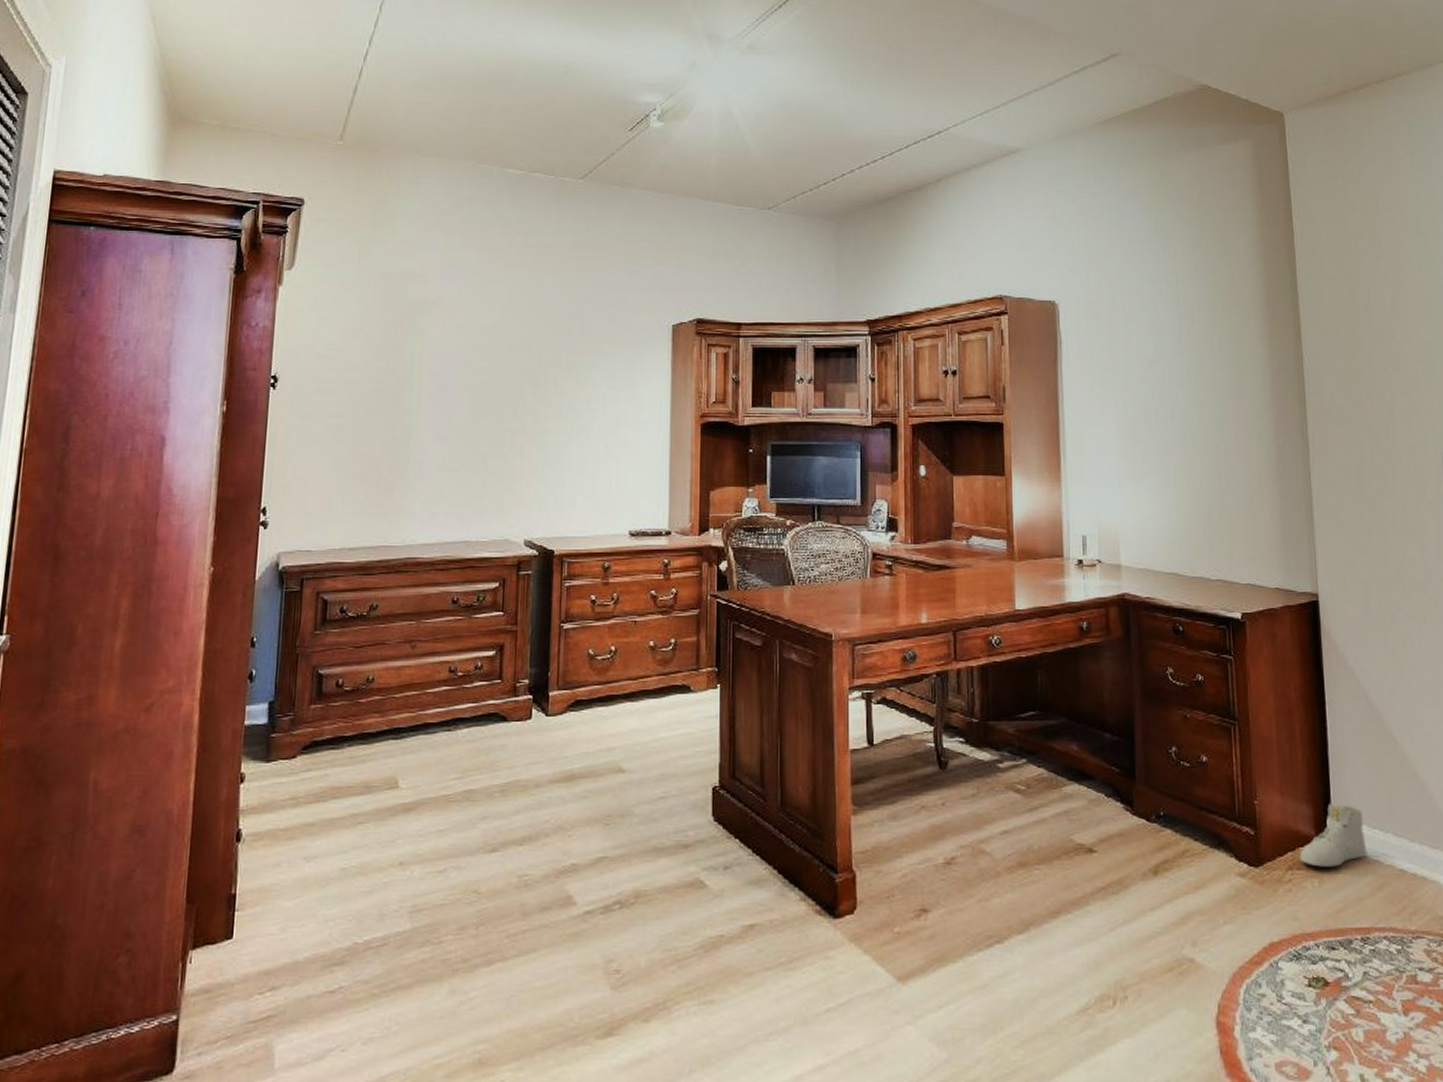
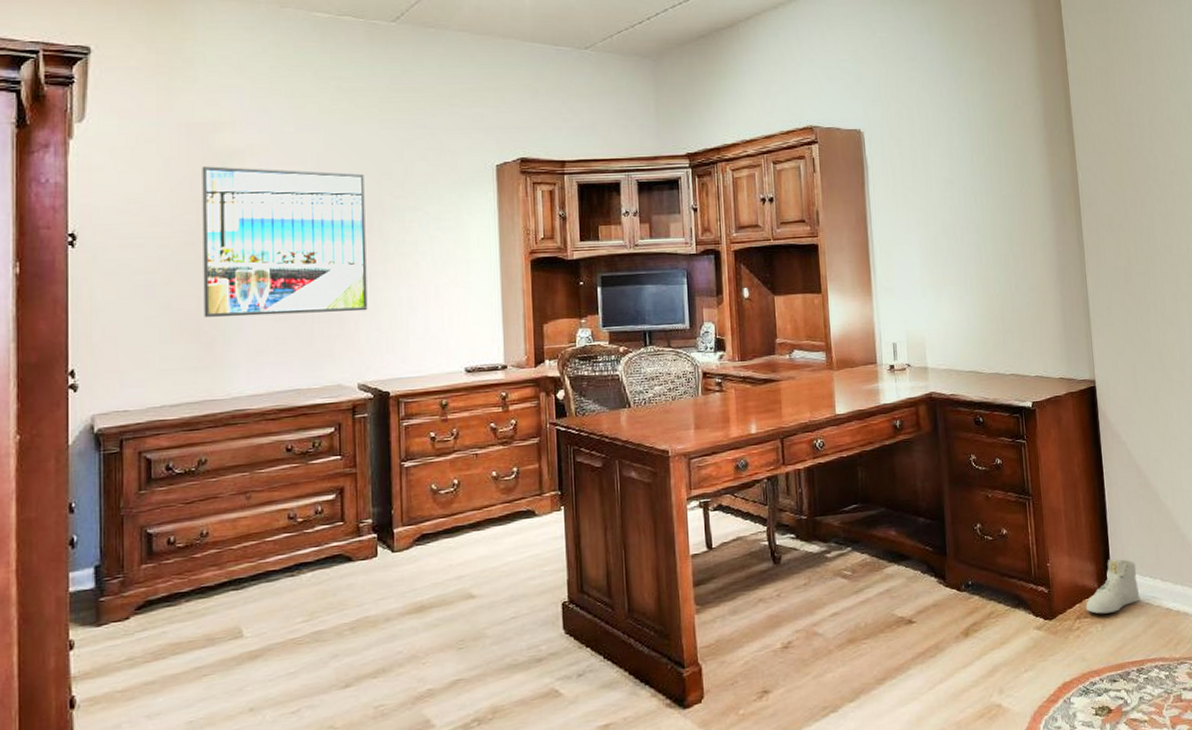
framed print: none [385,316,544,467] -> present [202,166,368,317]

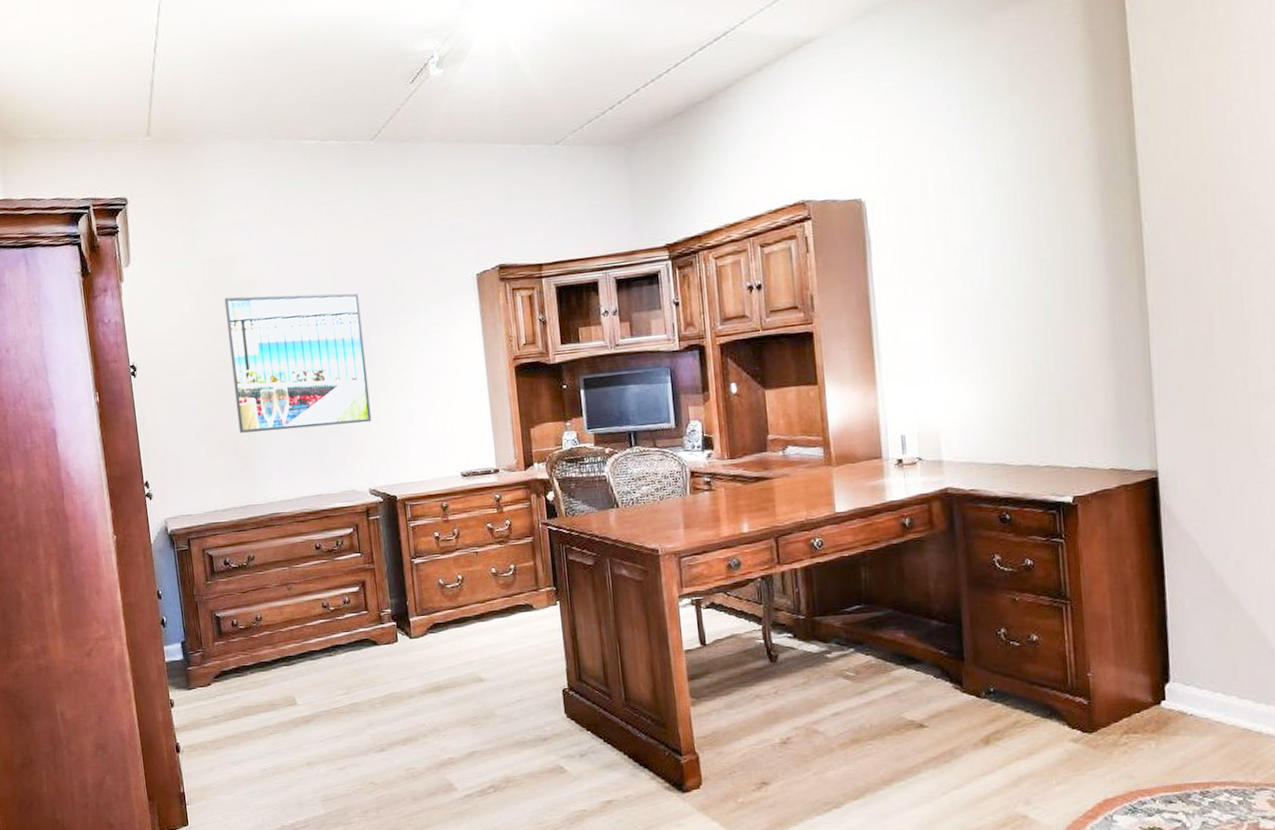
sneaker: present [1085,559,1140,614] -> none [1135,671,1208,730]

